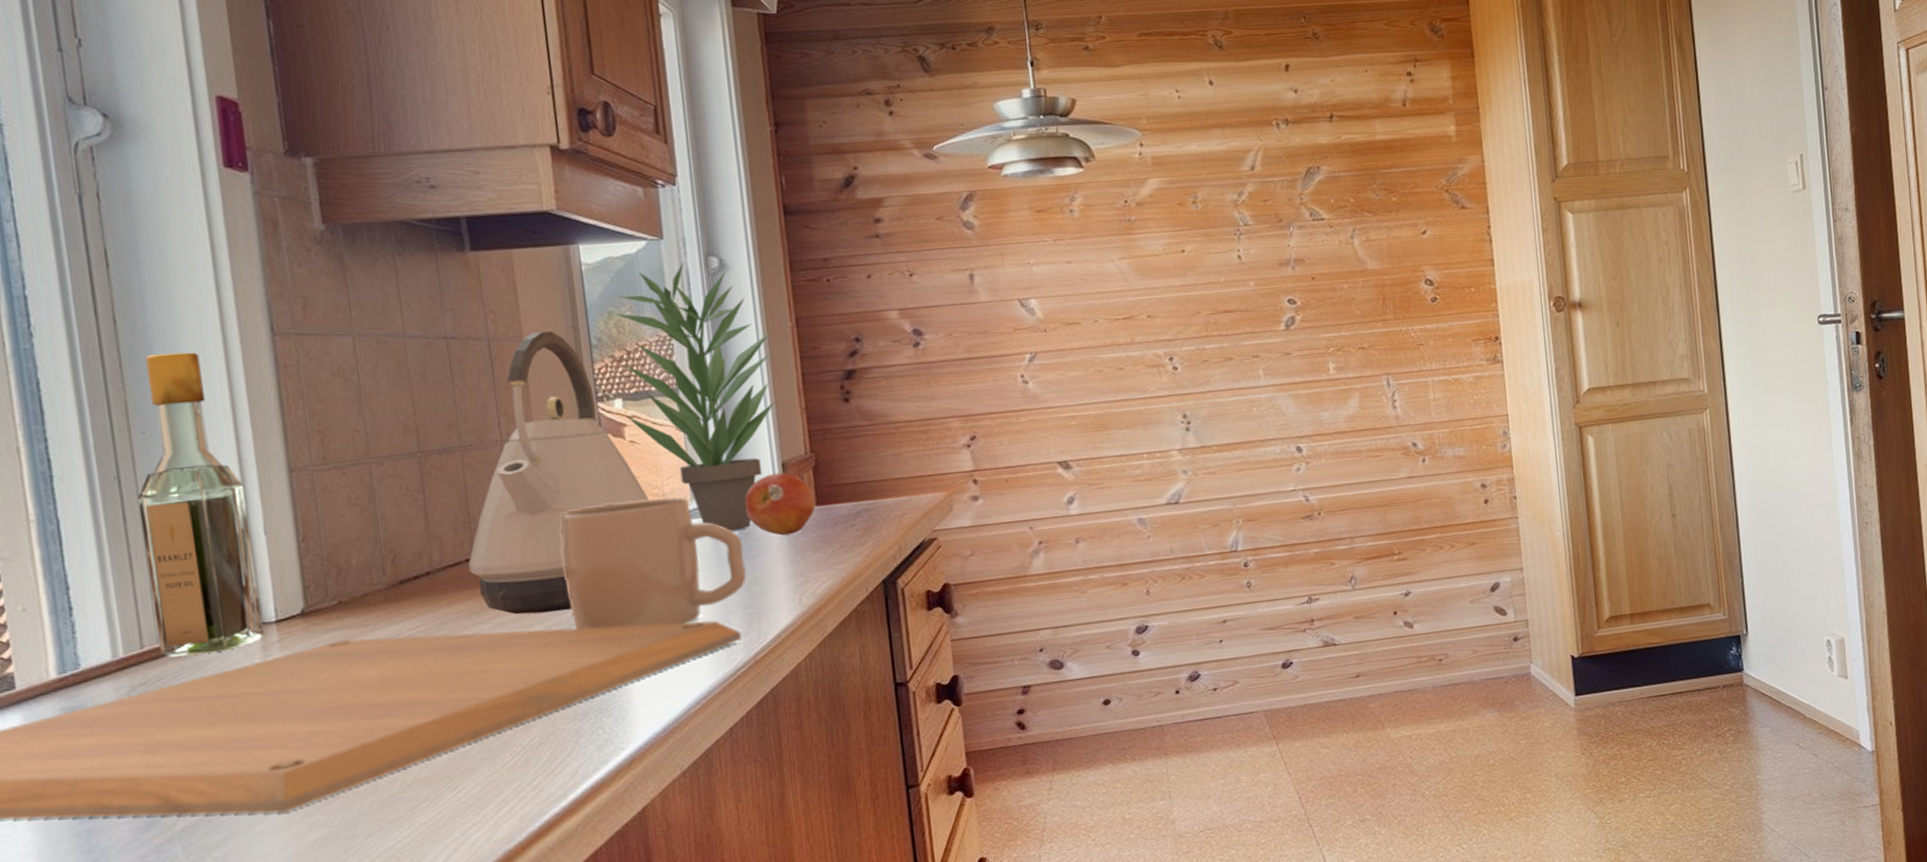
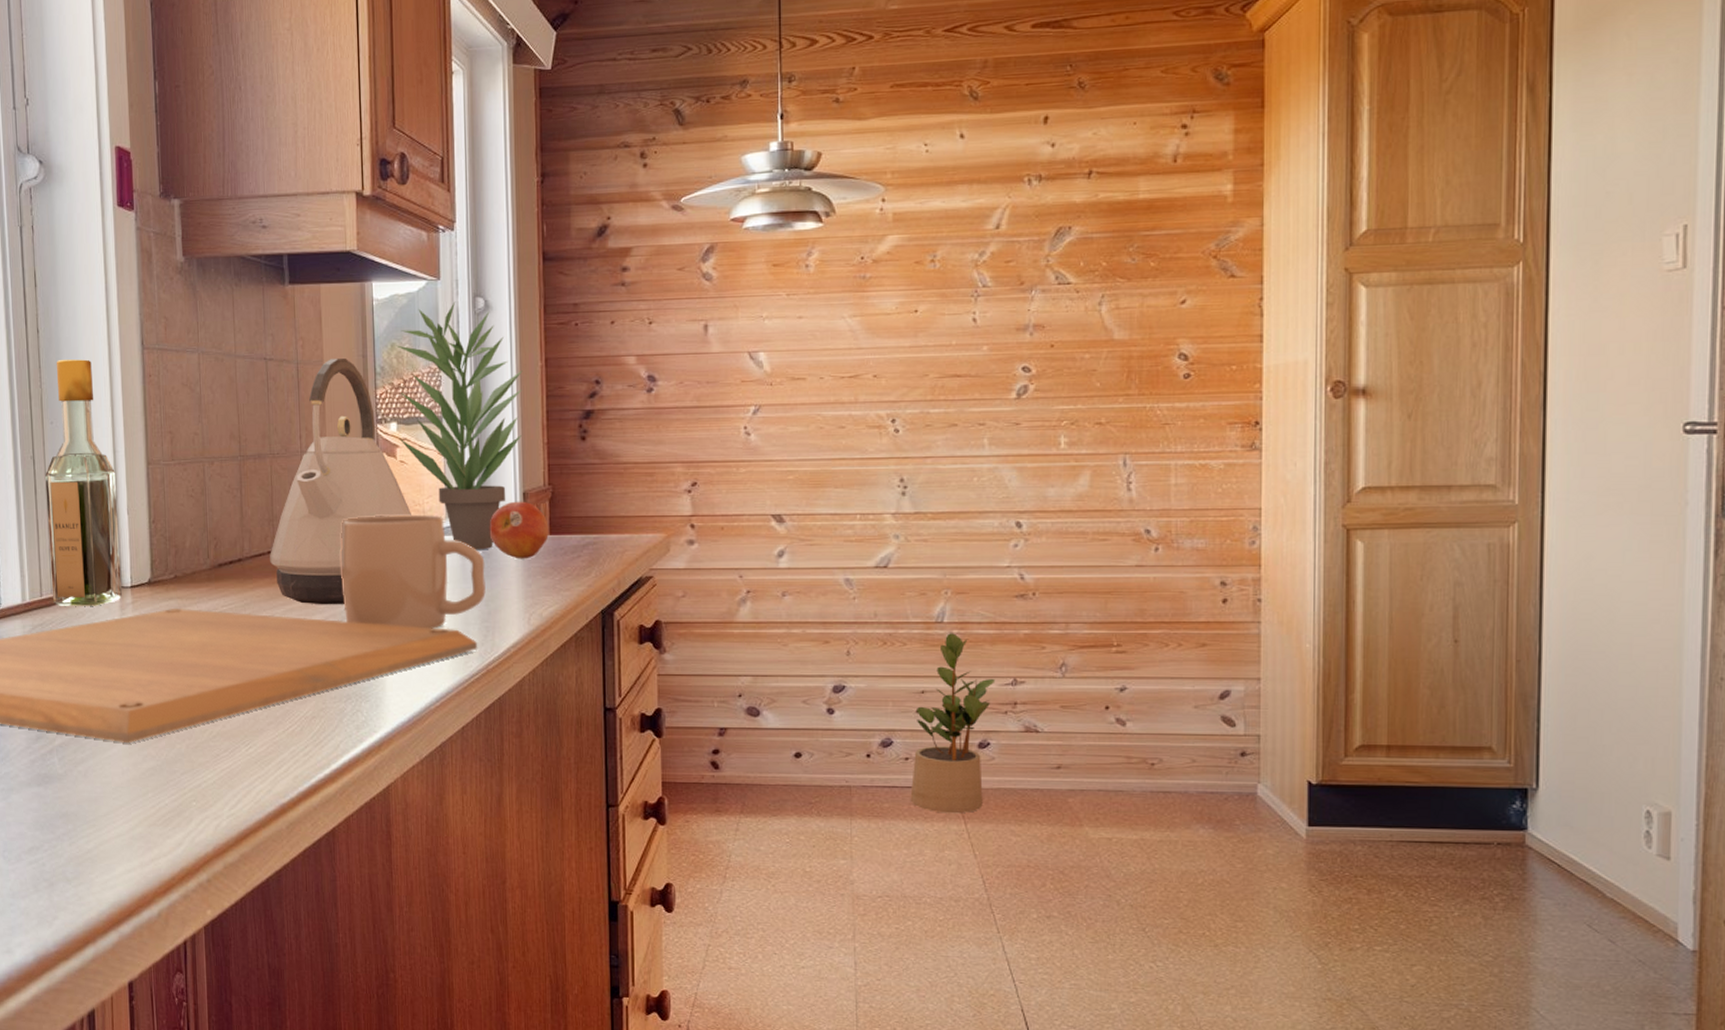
potted plant: none [1220,560,1292,738] -> present [910,633,996,814]

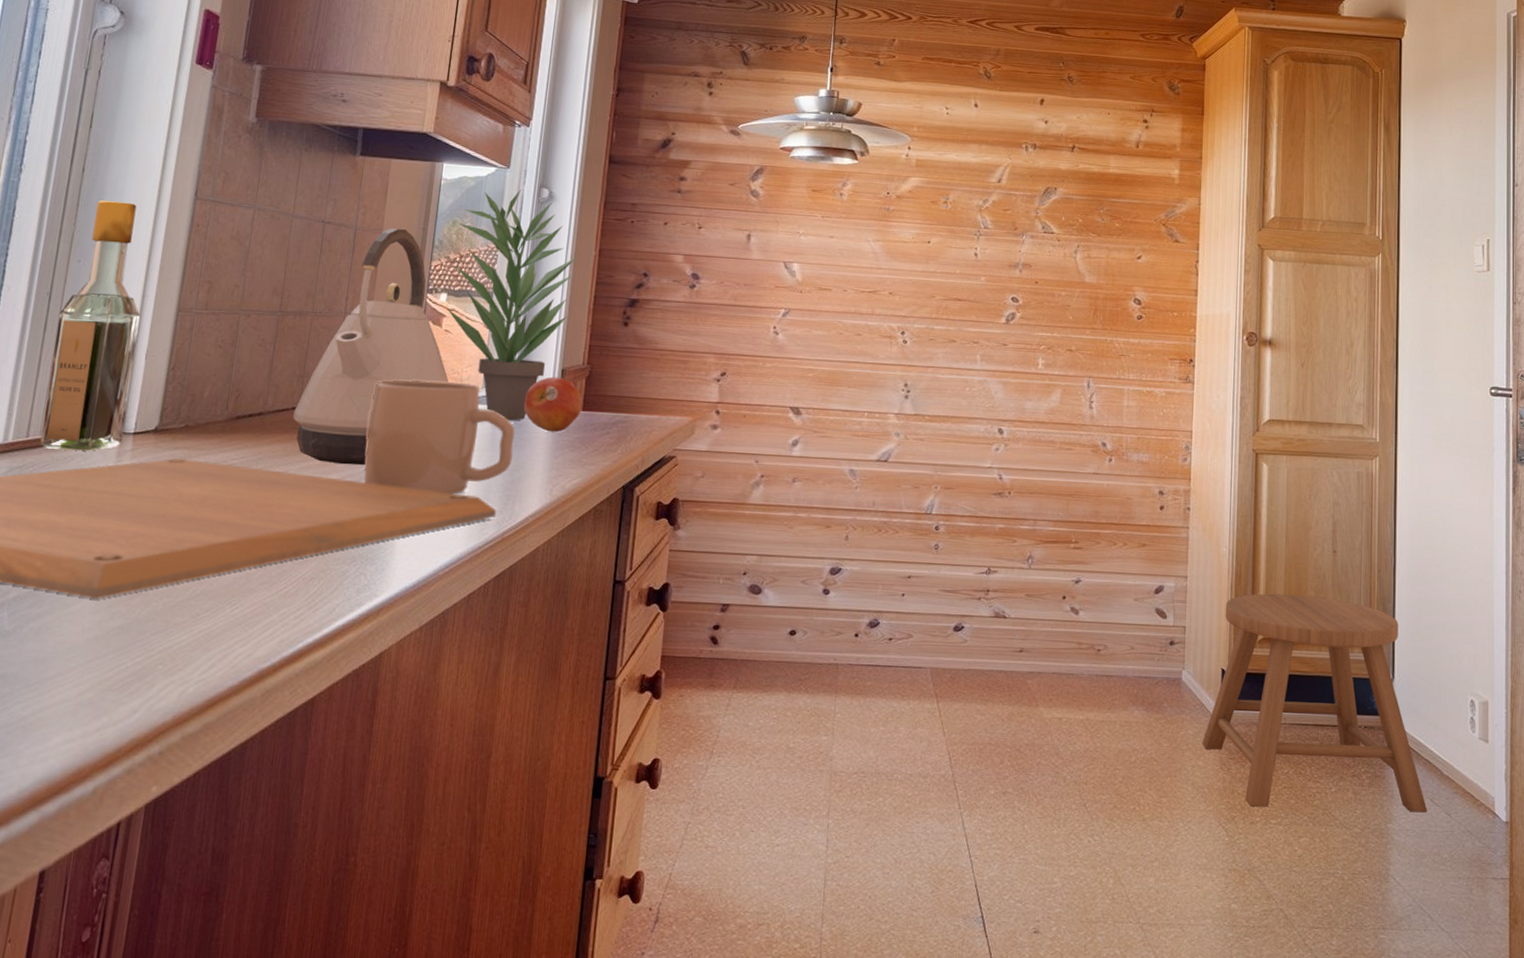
potted plant: present [910,633,996,814] -> none [890,524,973,693]
stool: none [1285,694,1584,940] -> present [1202,593,1428,813]

